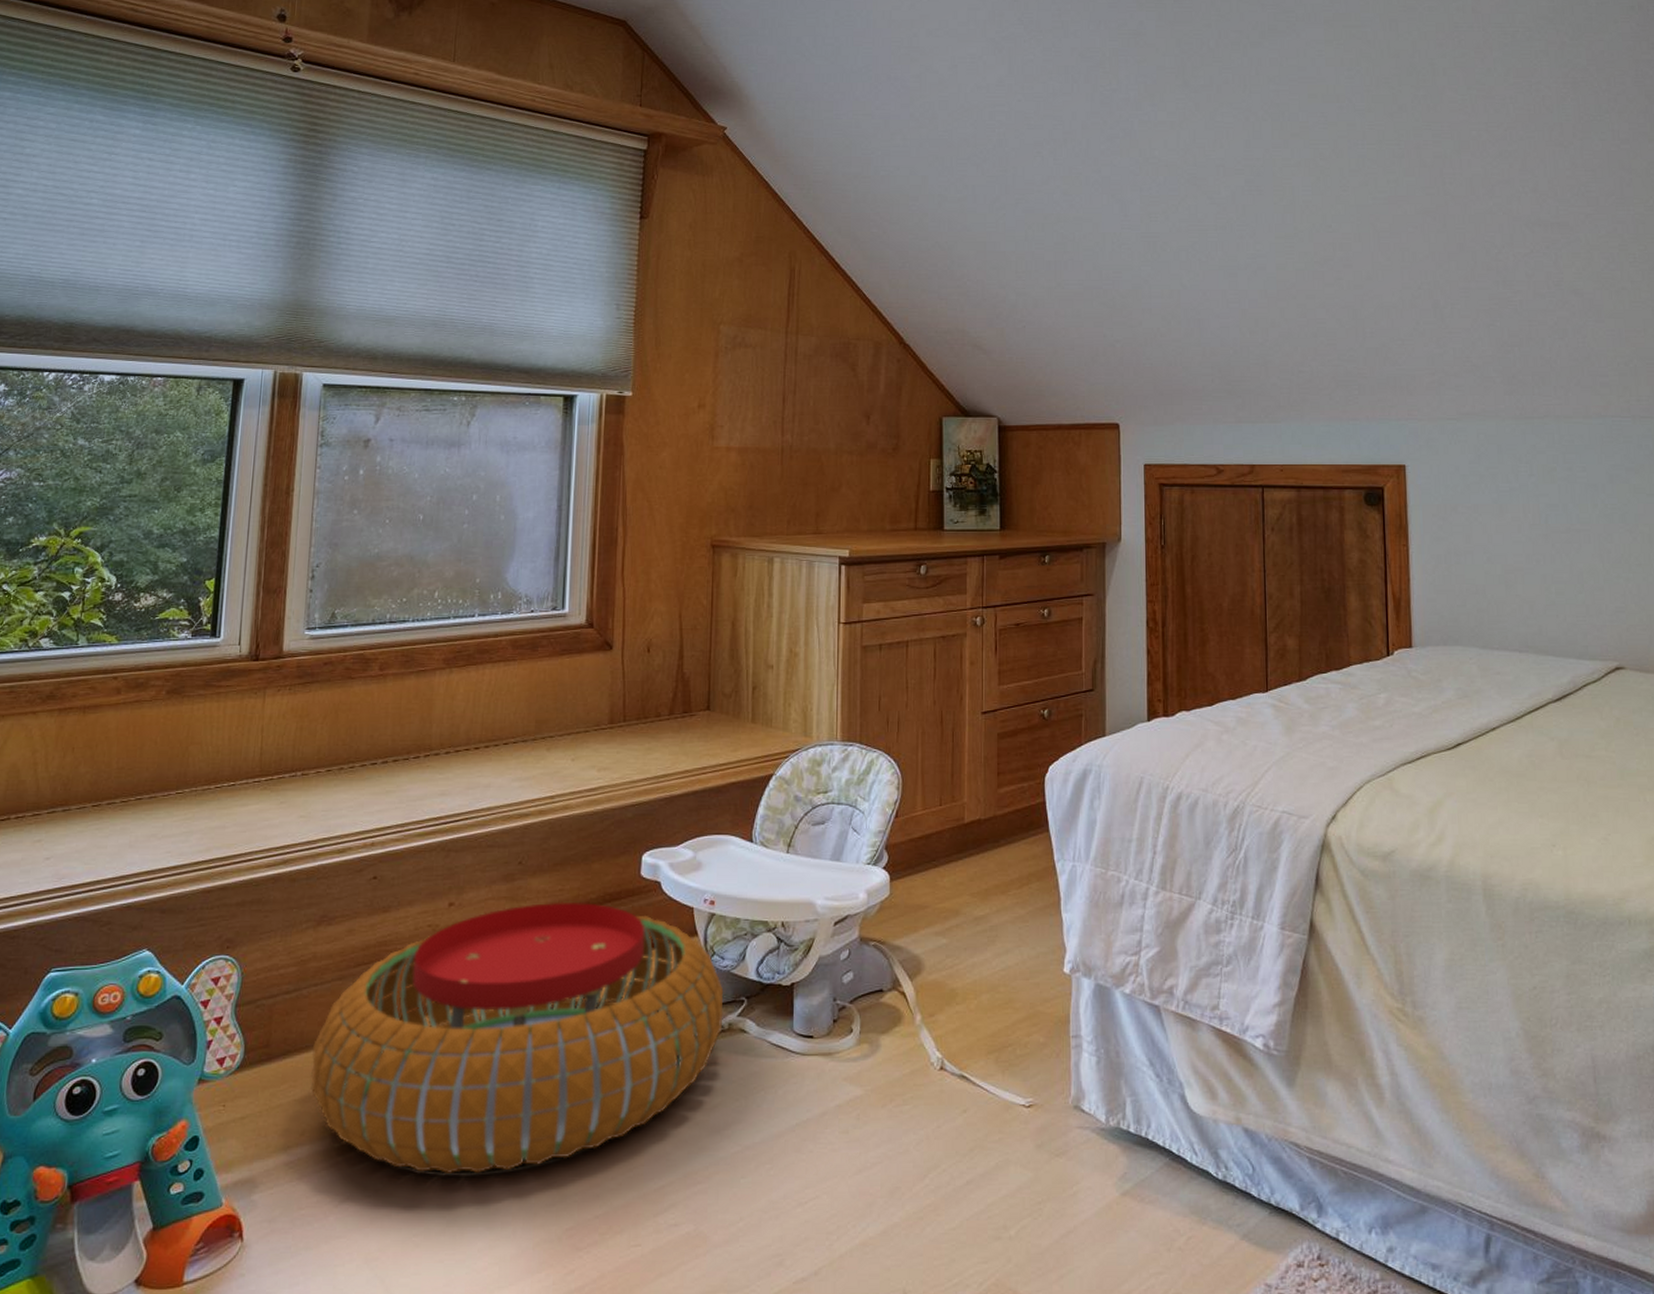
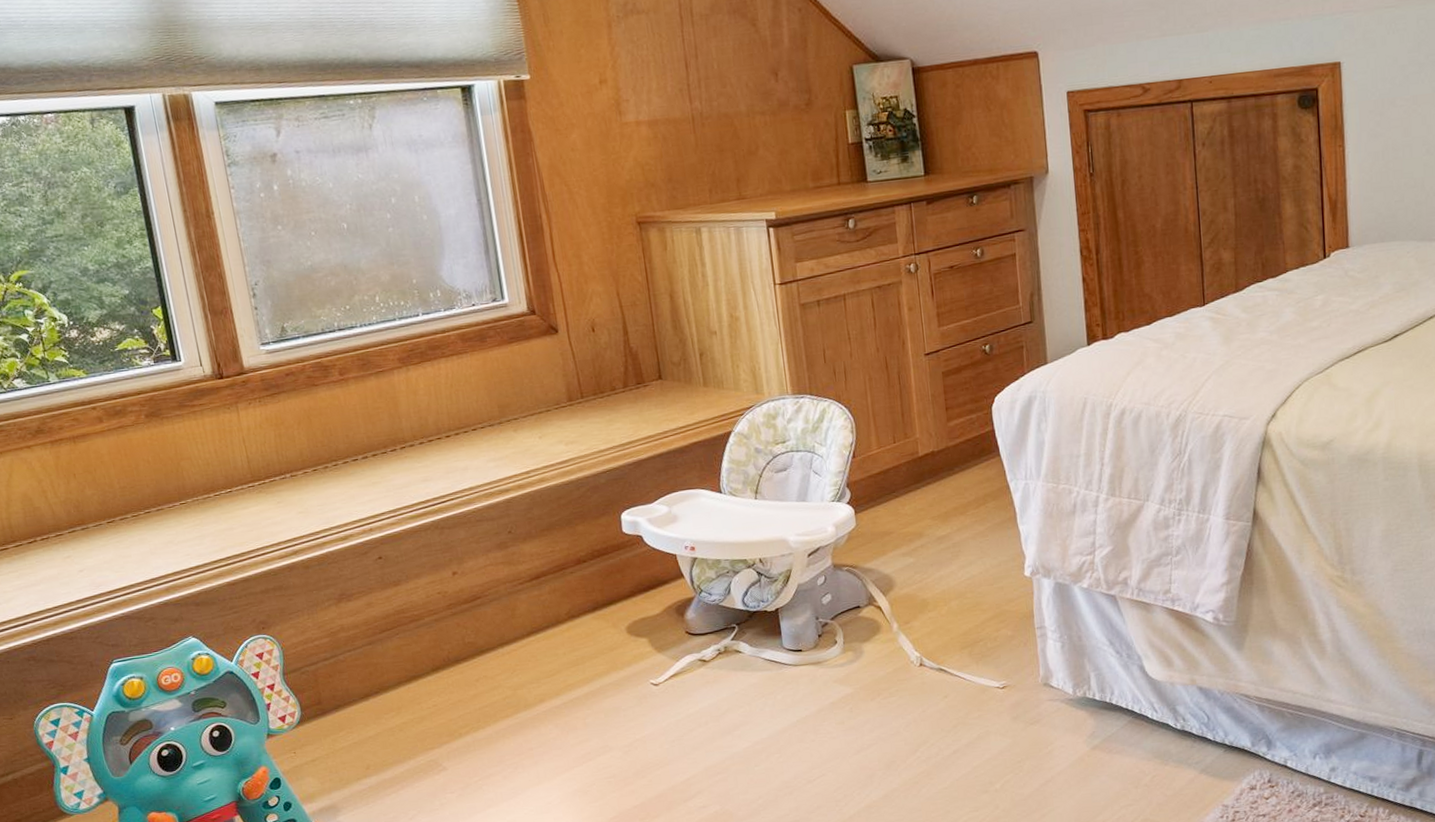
pouf: present [310,902,724,1173] -> none [359,560,719,787]

